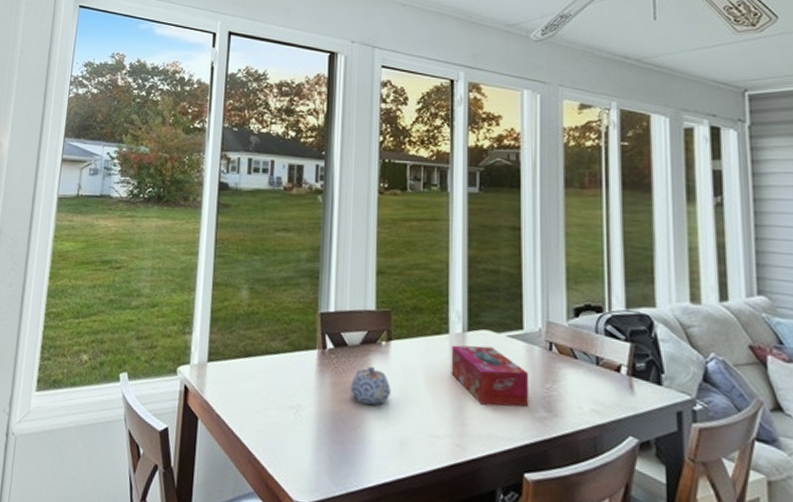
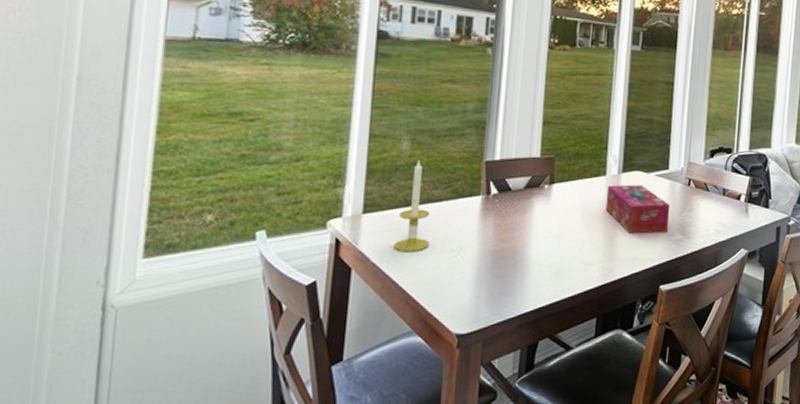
candle: none [236,309,269,406] -> present [394,159,430,253]
teapot: present [351,365,391,406] -> none [513,207,551,242]

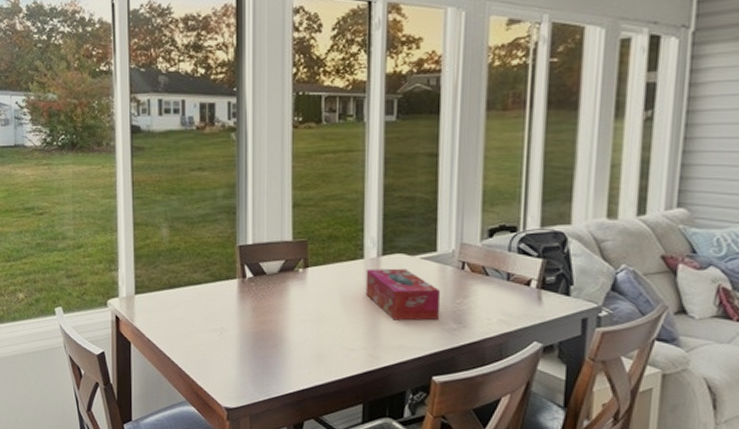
candle: present [394,159,430,253] -> none [164,245,194,331]

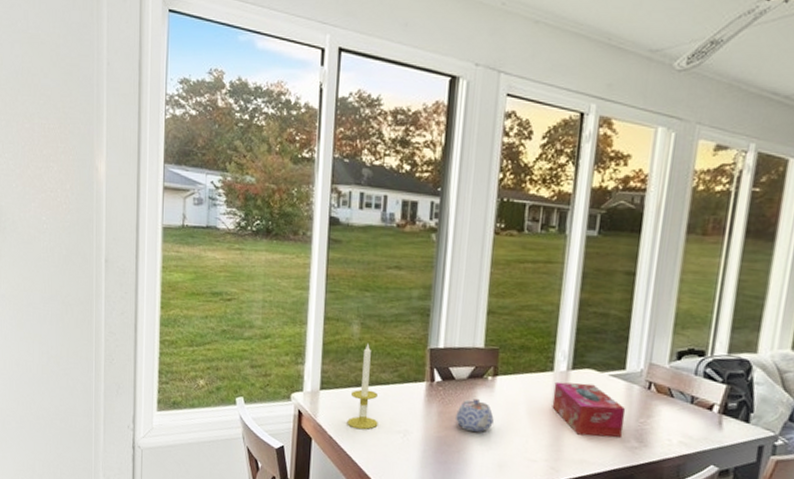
candle: none [164,245,194,331] -> present [347,343,378,430]
teapot: none [270,291,308,326] -> present [456,398,494,433]

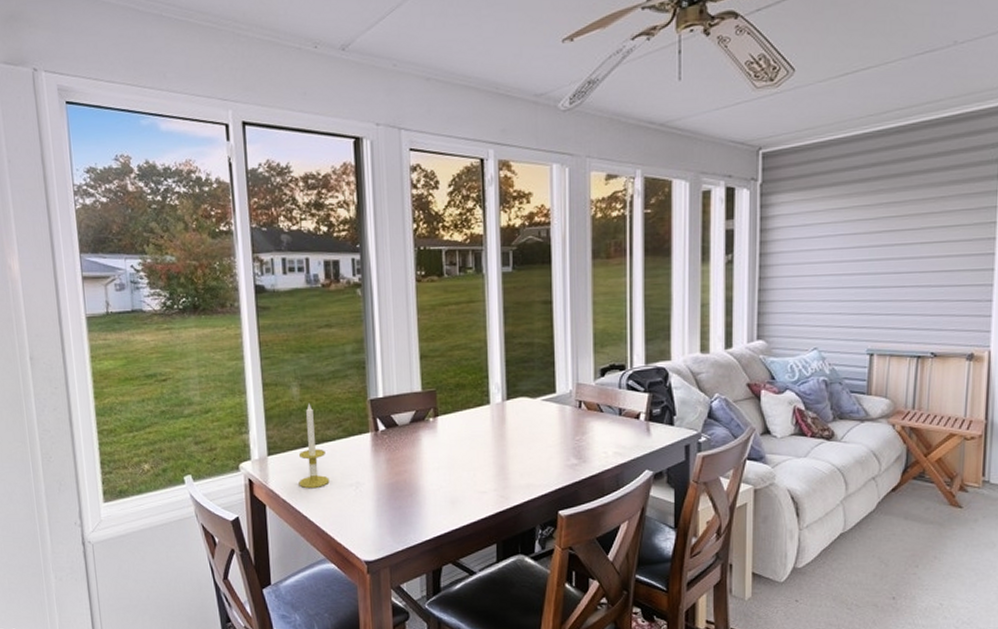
teapot: present [456,398,494,433] -> none [404,440,440,474]
tissue box: present [552,381,626,437] -> none [492,411,562,461]

